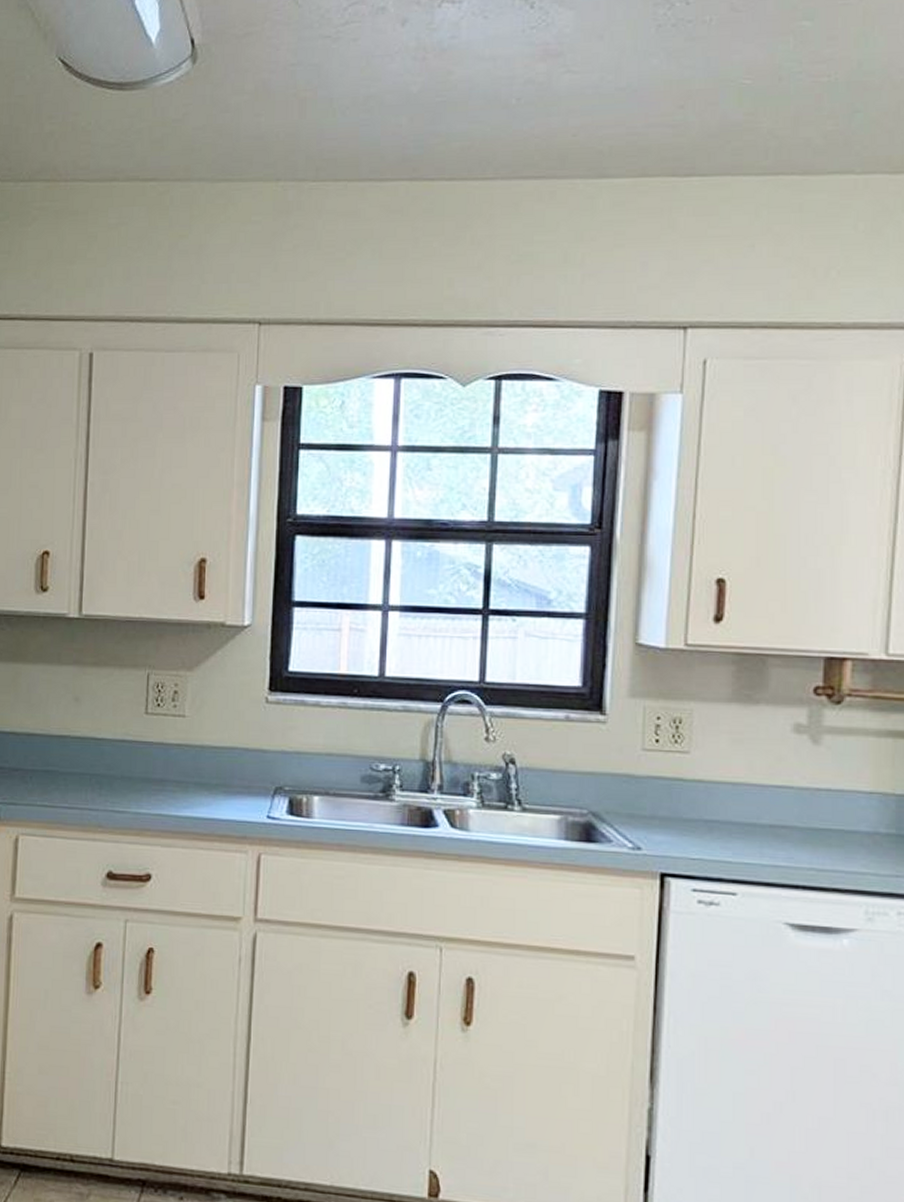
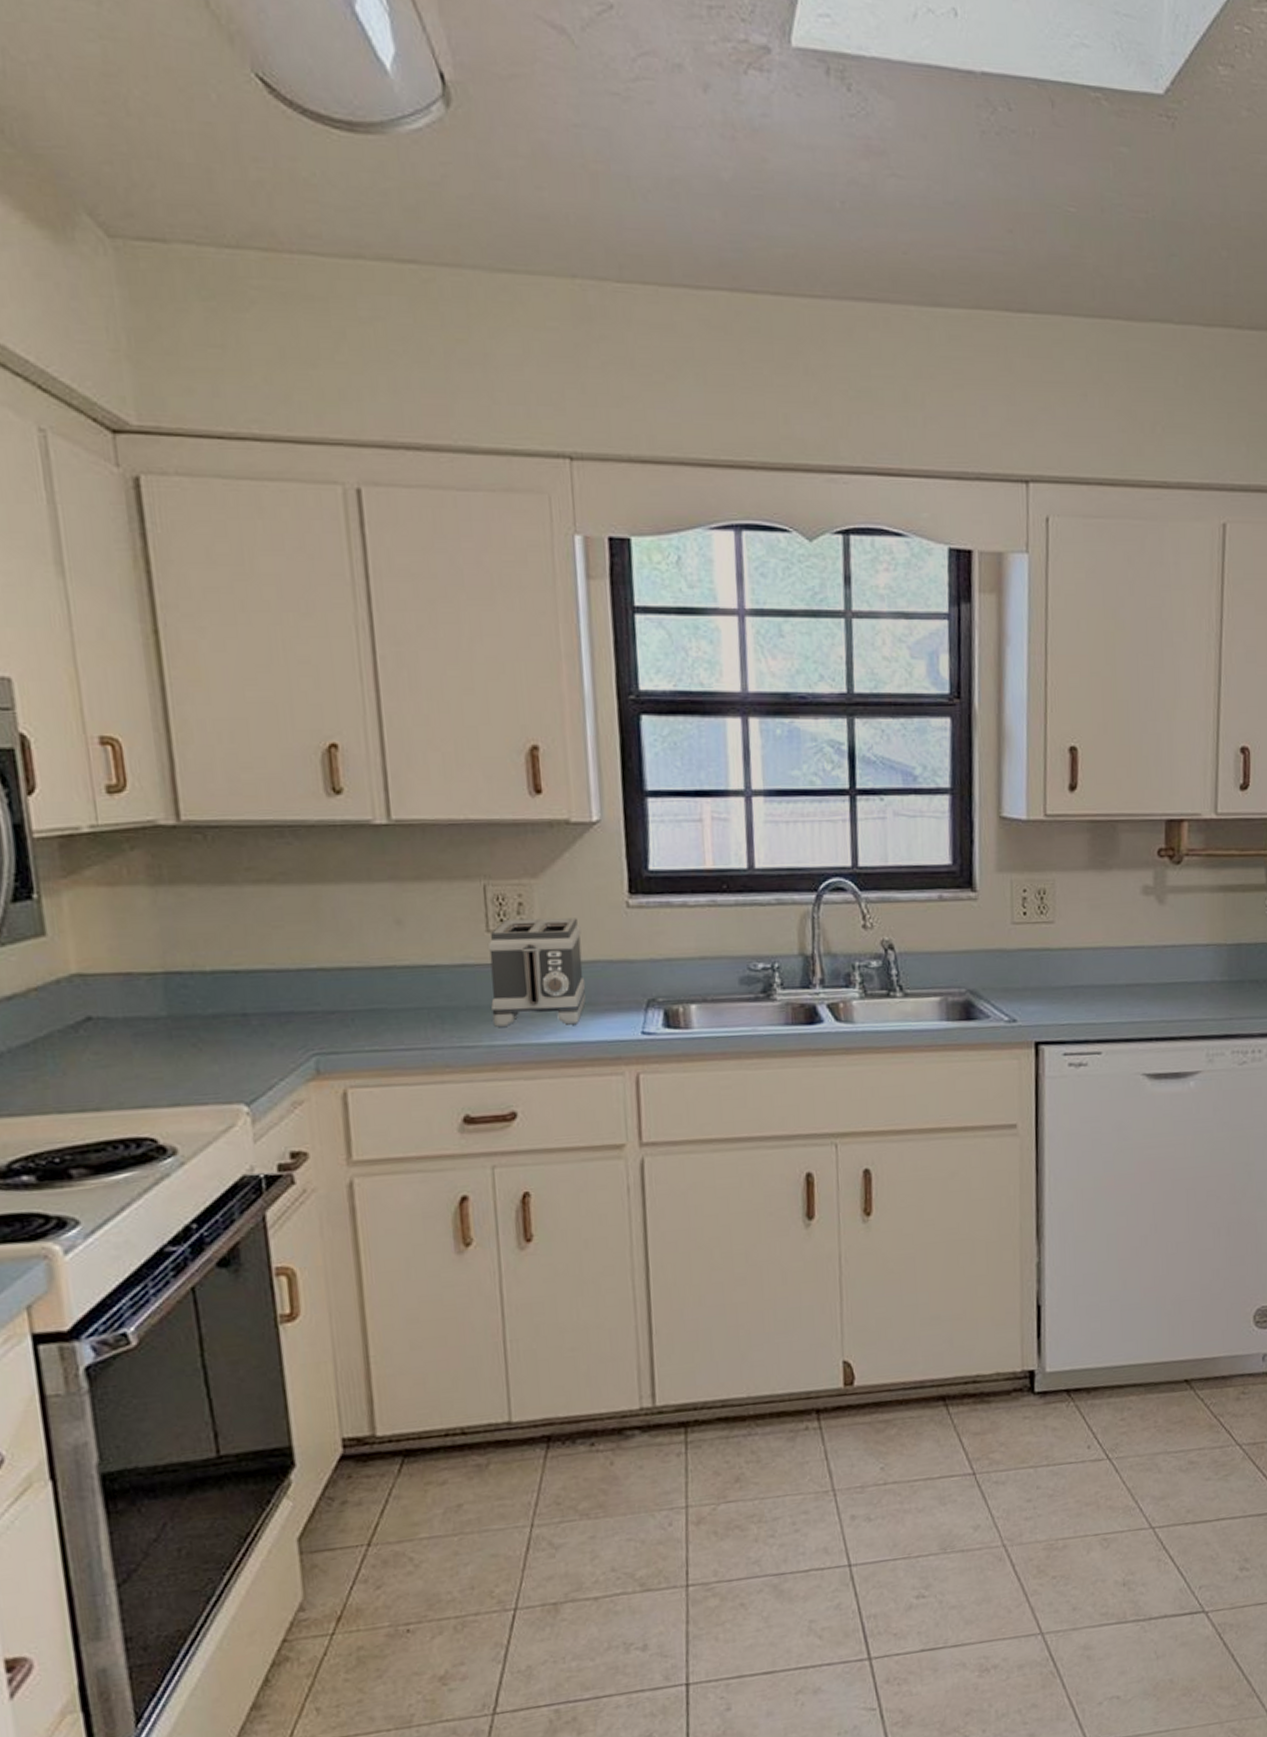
toaster: none [141,705,224,803] -> present [487,918,586,1028]

